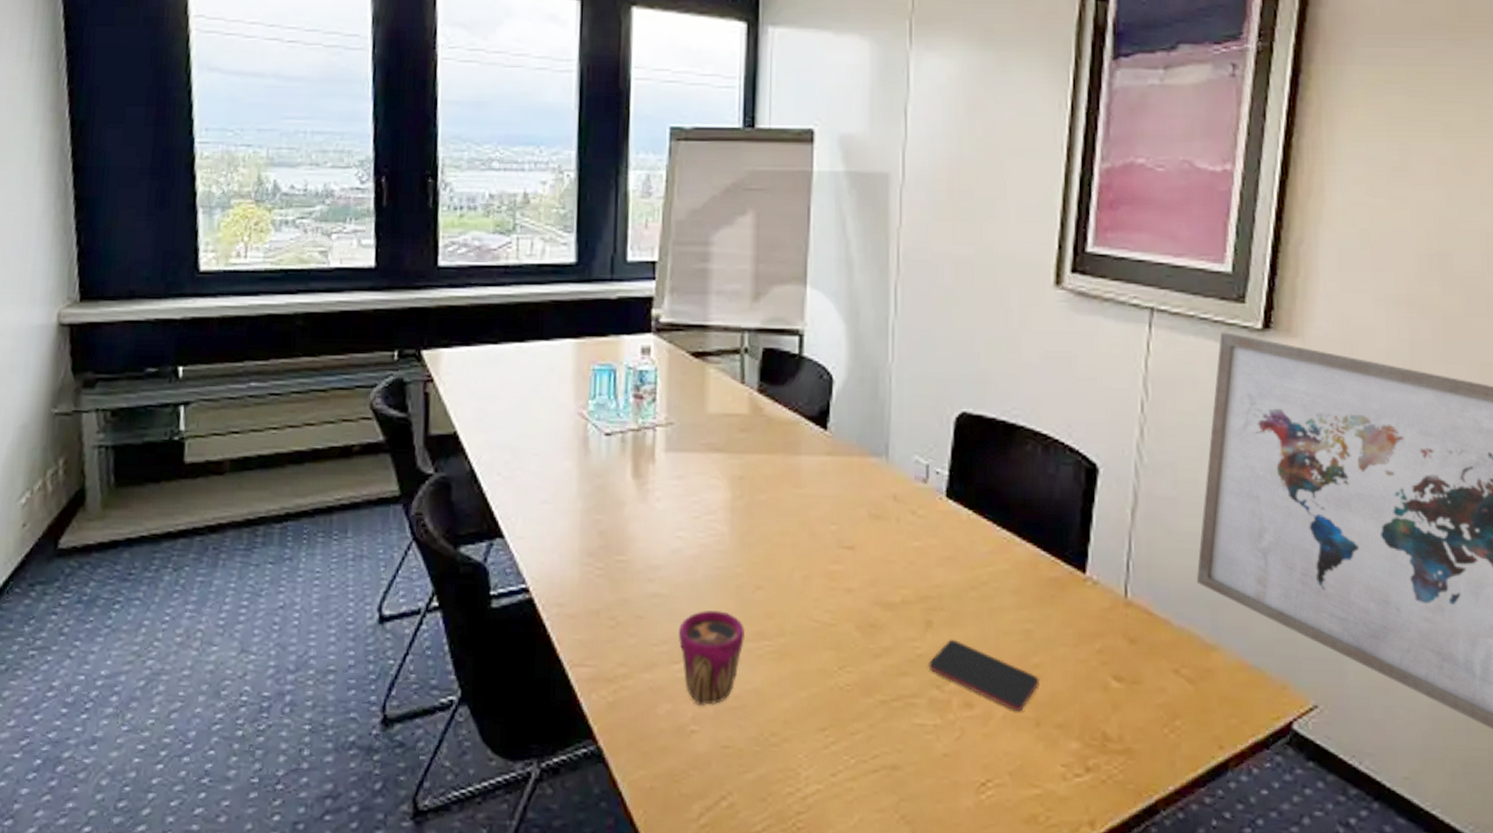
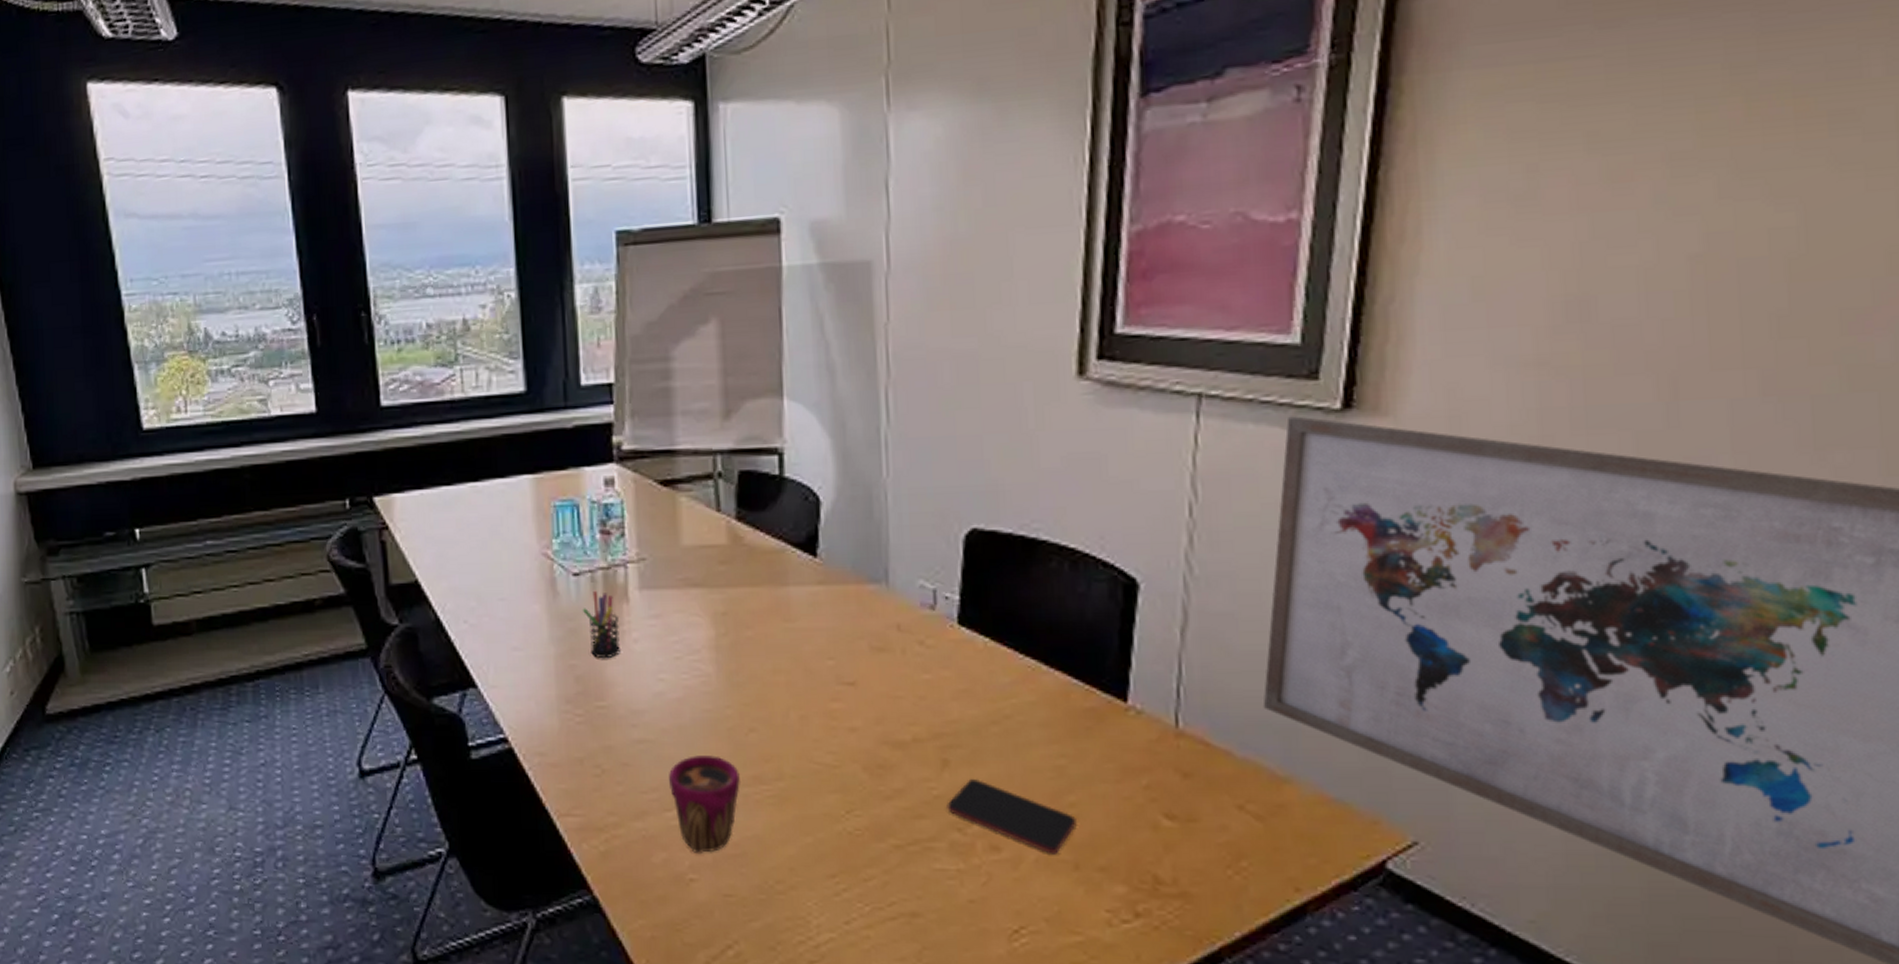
pen holder: none [610,450,644,514] -> present [582,590,620,658]

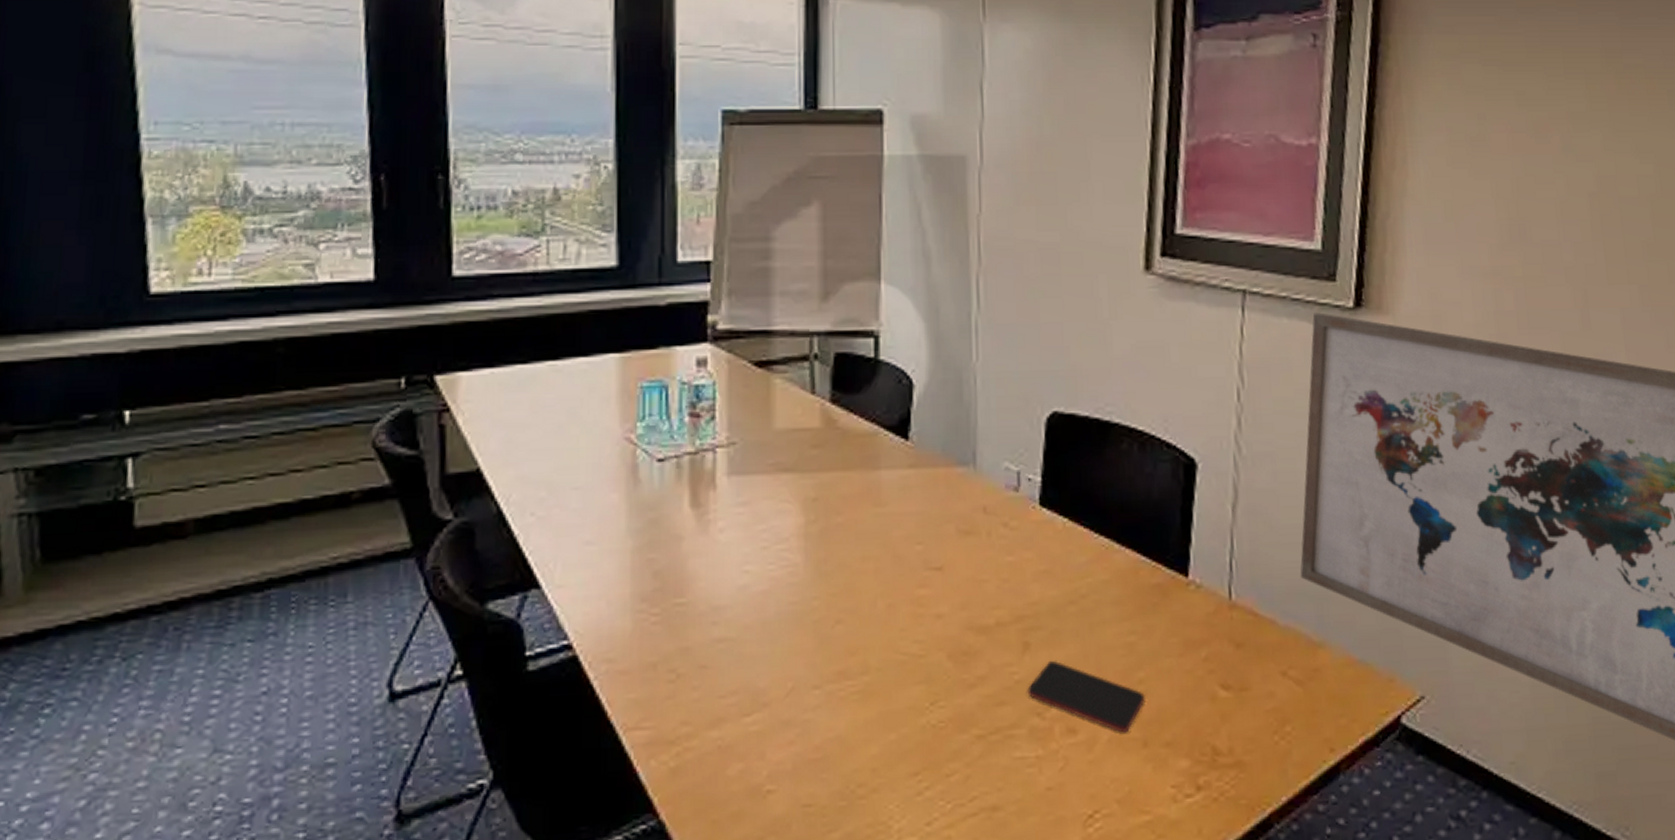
pen holder: present [582,590,620,658] -> none [665,477,704,550]
cup: present [668,755,742,855] -> none [748,651,826,762]

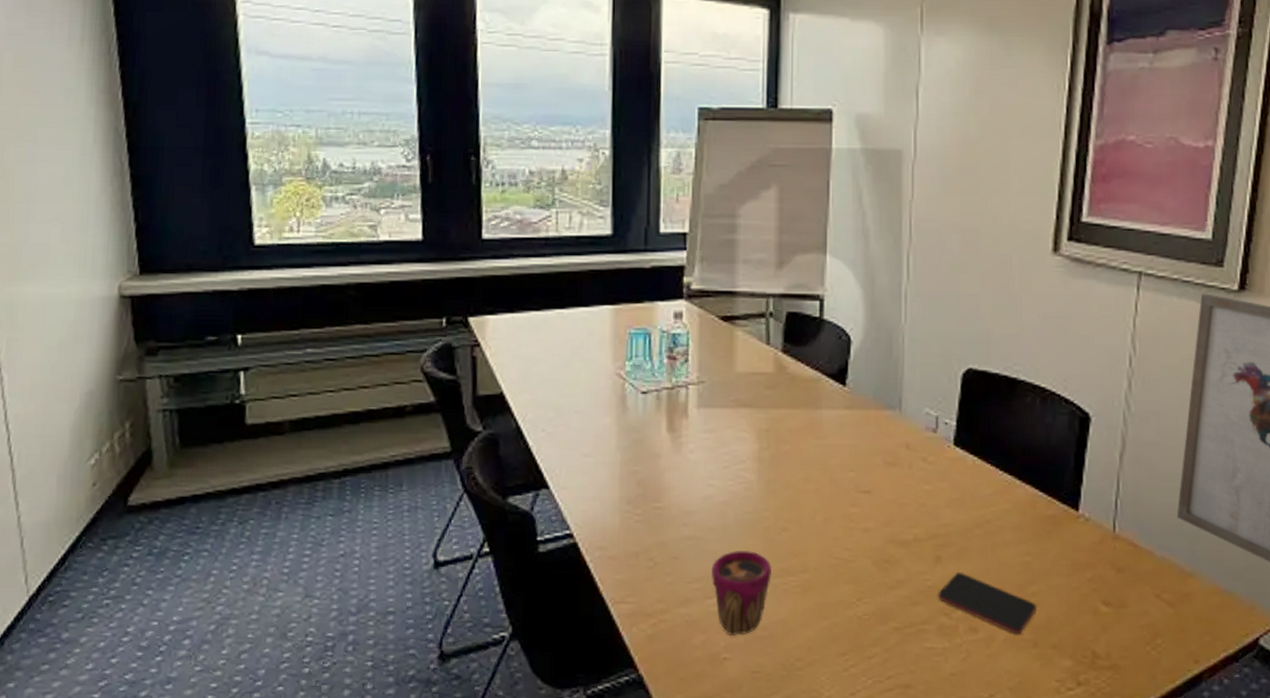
cup: none [748,651,826,762] -> present [711,551,773,637]

